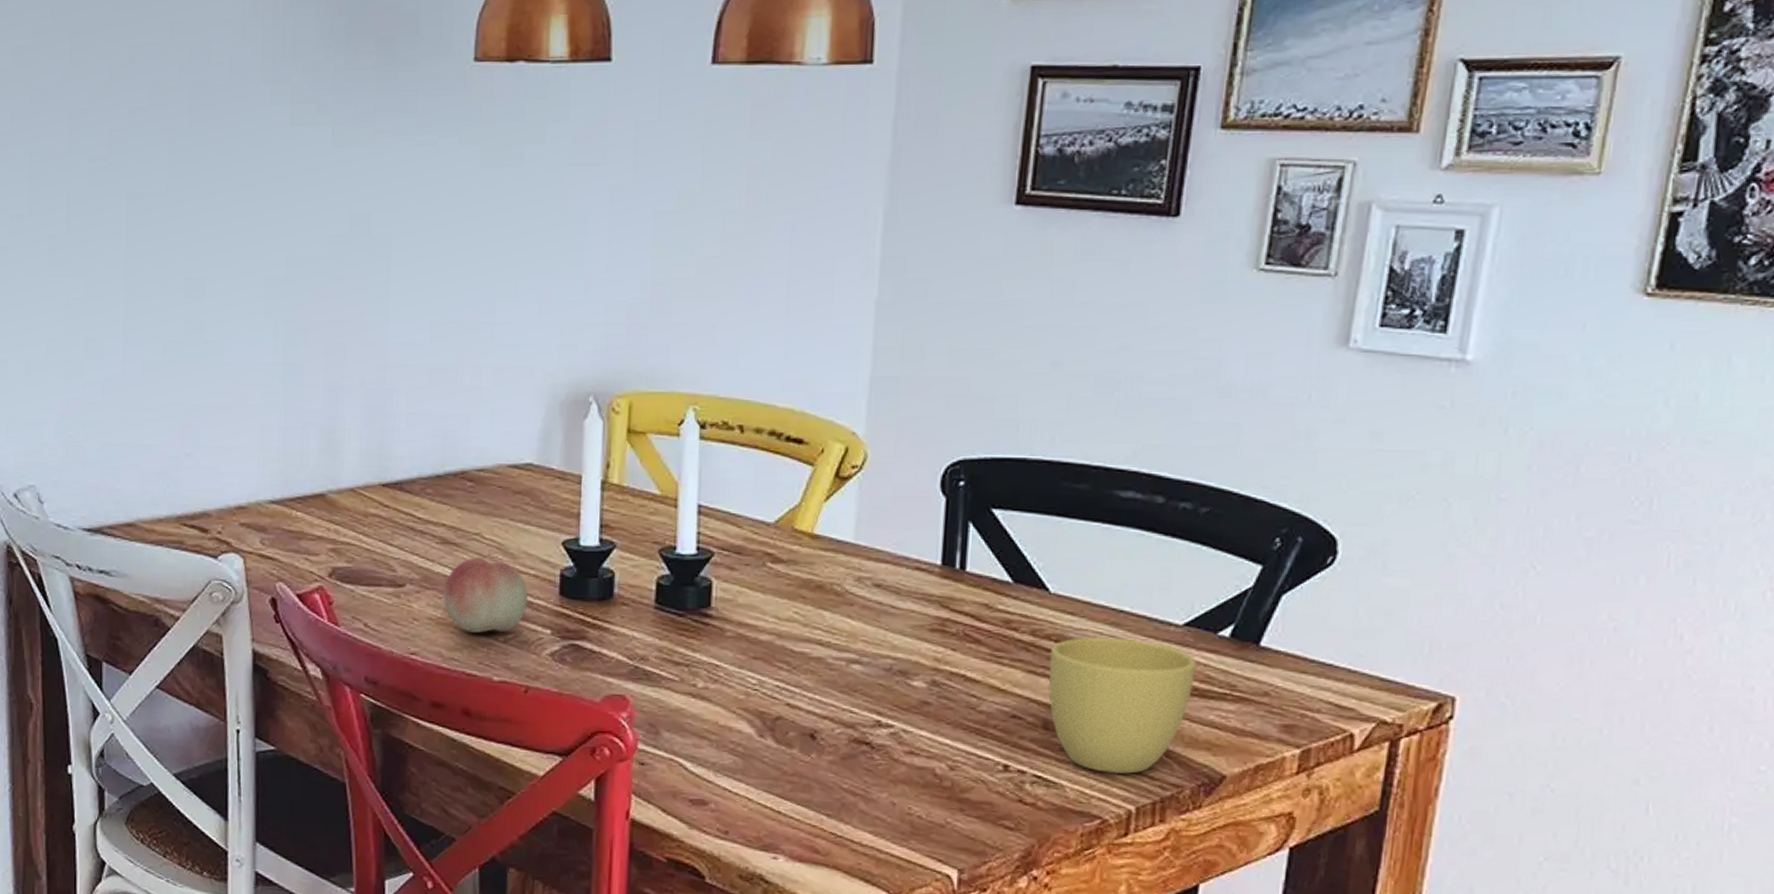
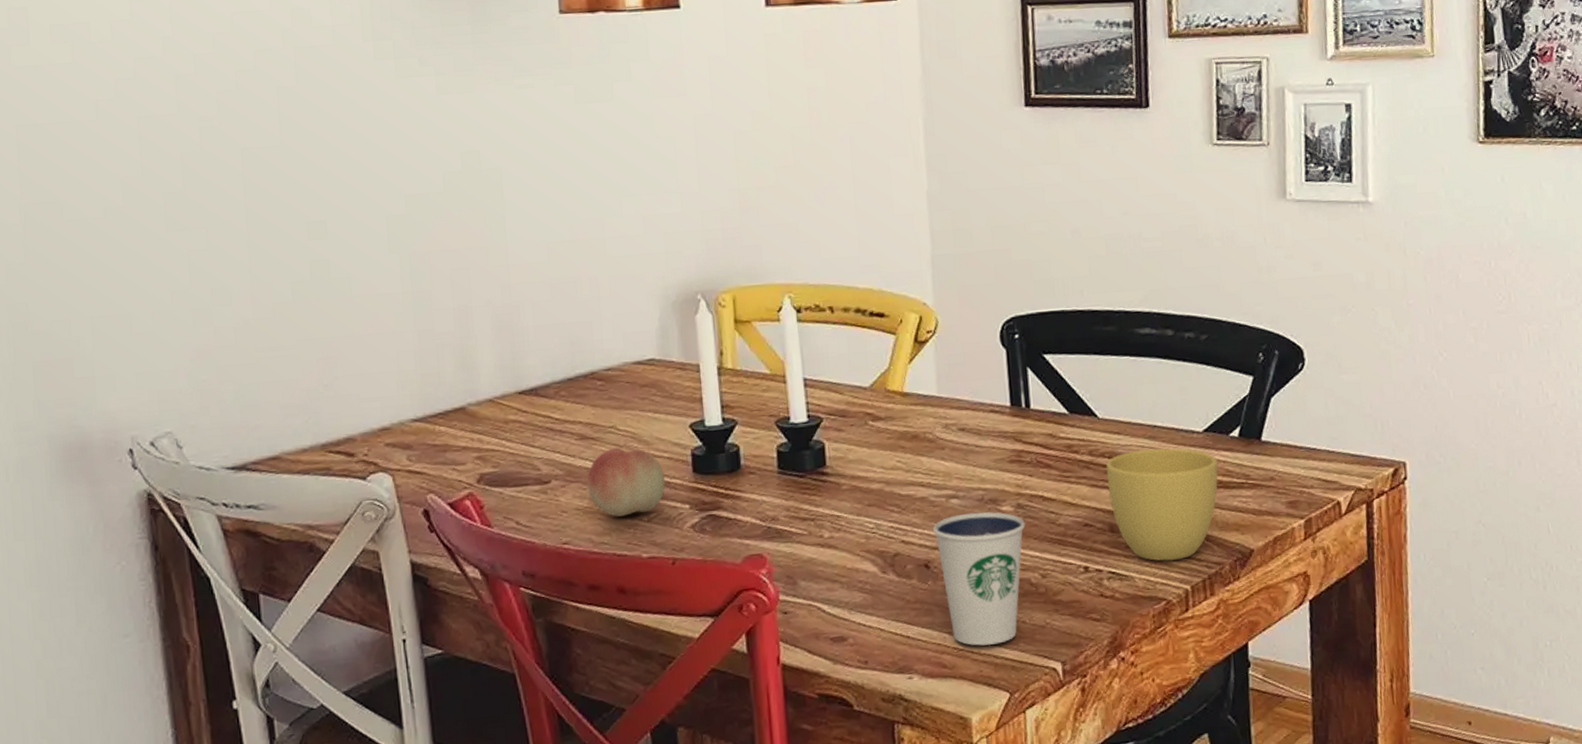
dixie cup: none [826,682,939,838] -> present [933,512,1025,646]

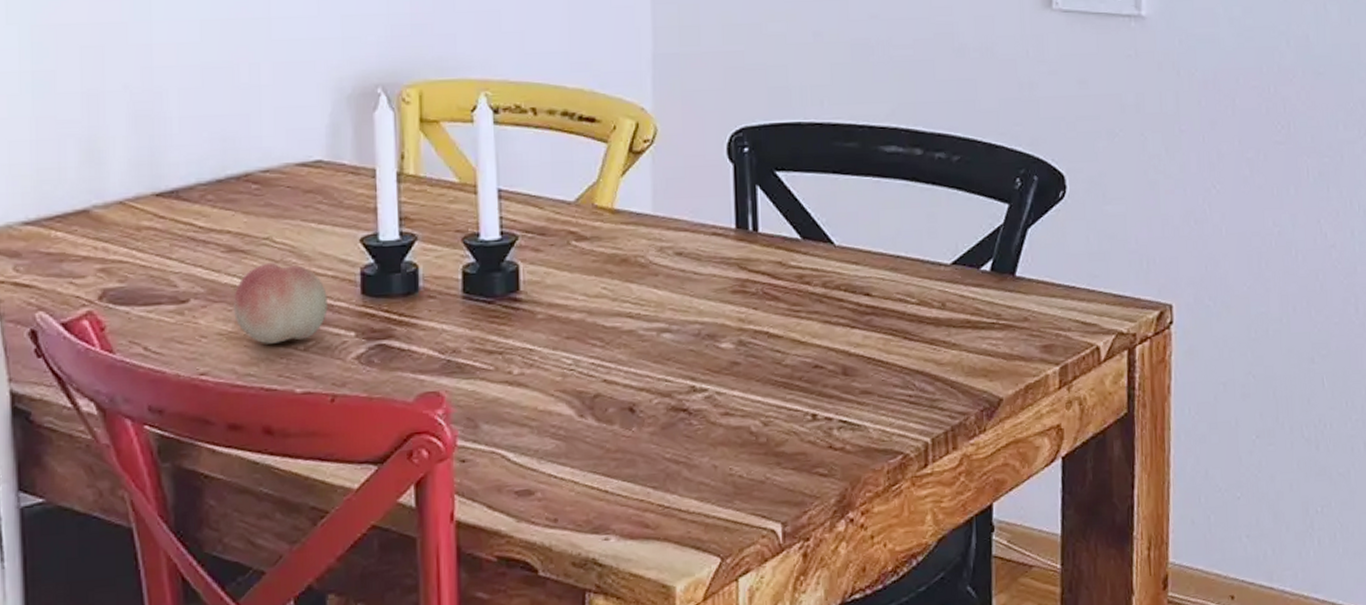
dixie cup: present [933,512,1025,646] -> none [641,349,747,503]
cup: present [1106,448,1219,561] -> none [841,281,967,410]

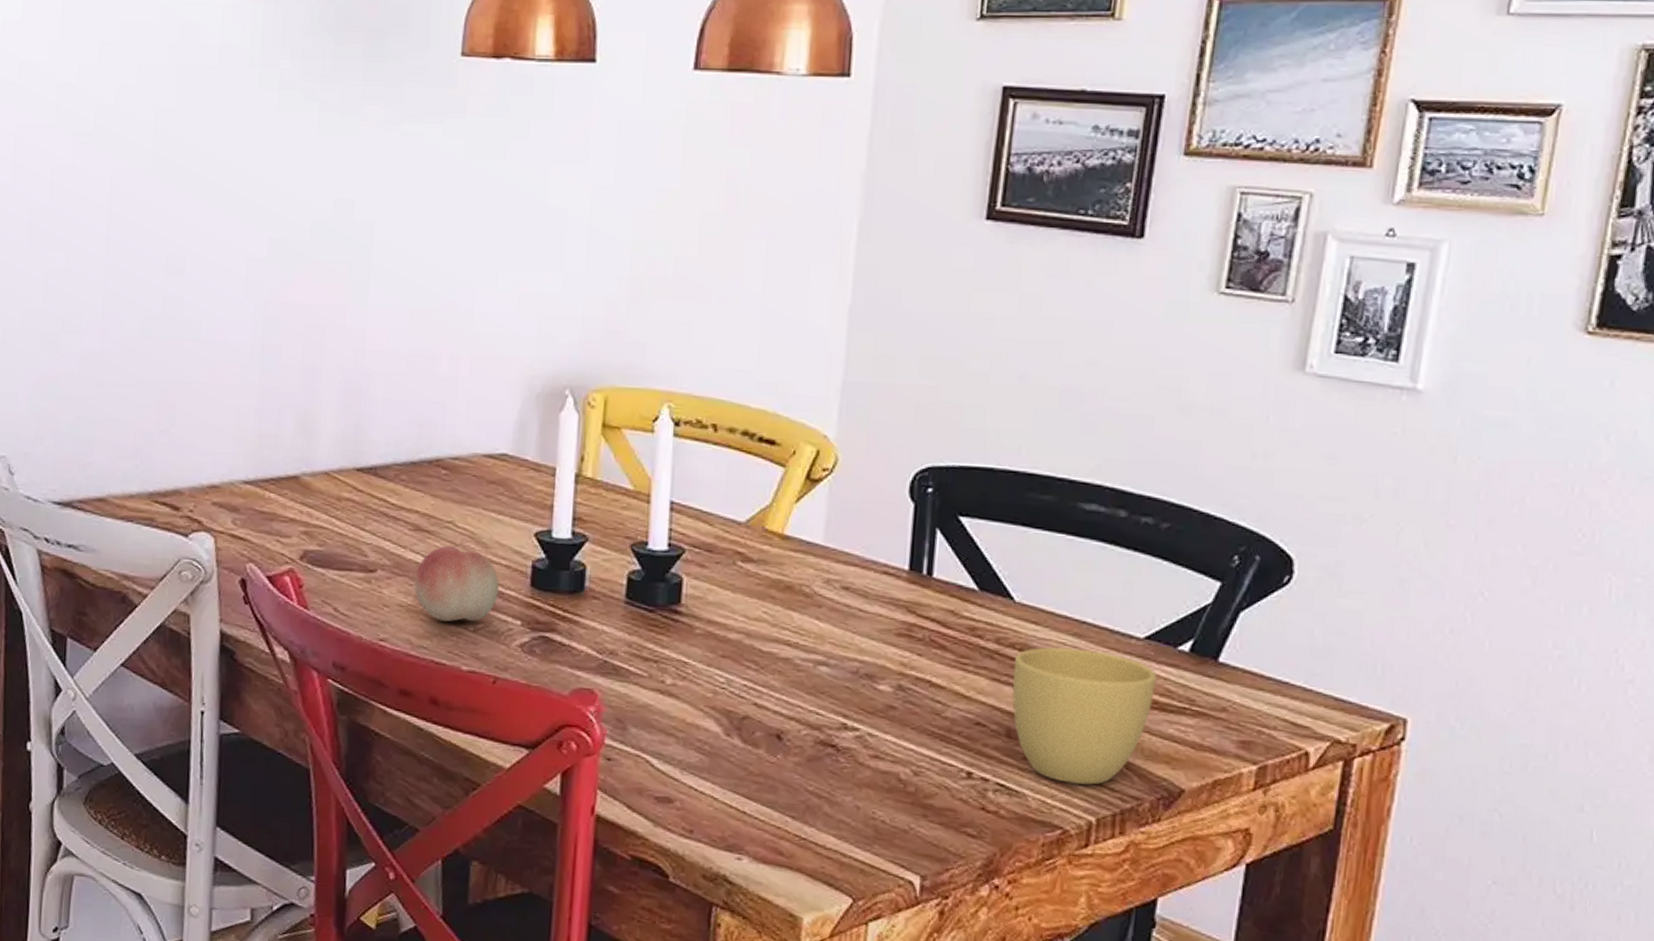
cup: none [841,281,967,410] -> present [1012,647,1157,785]

